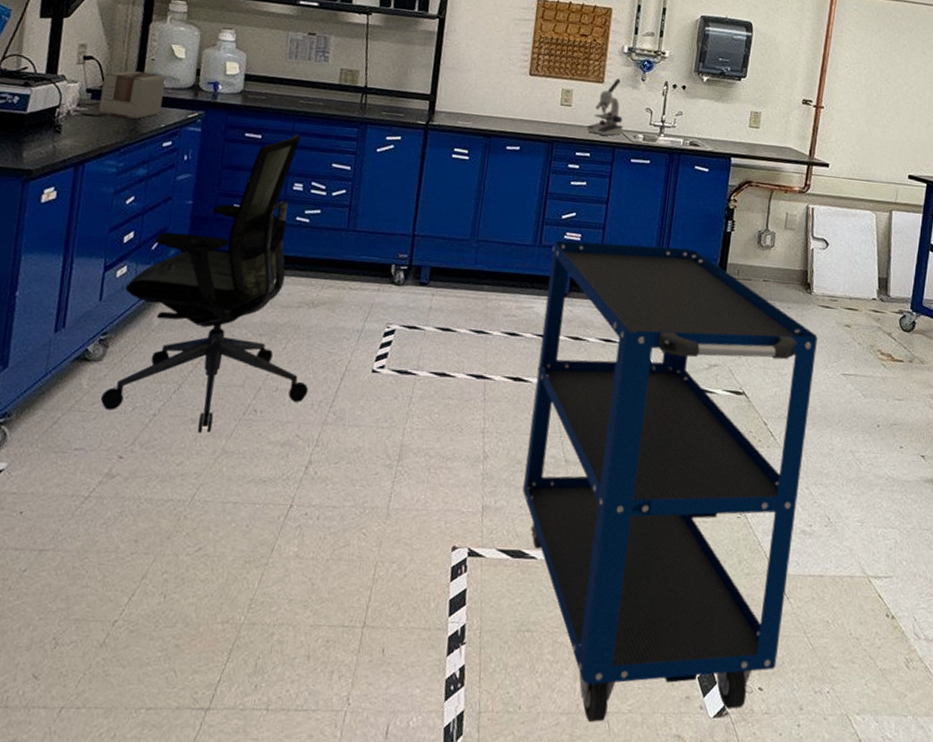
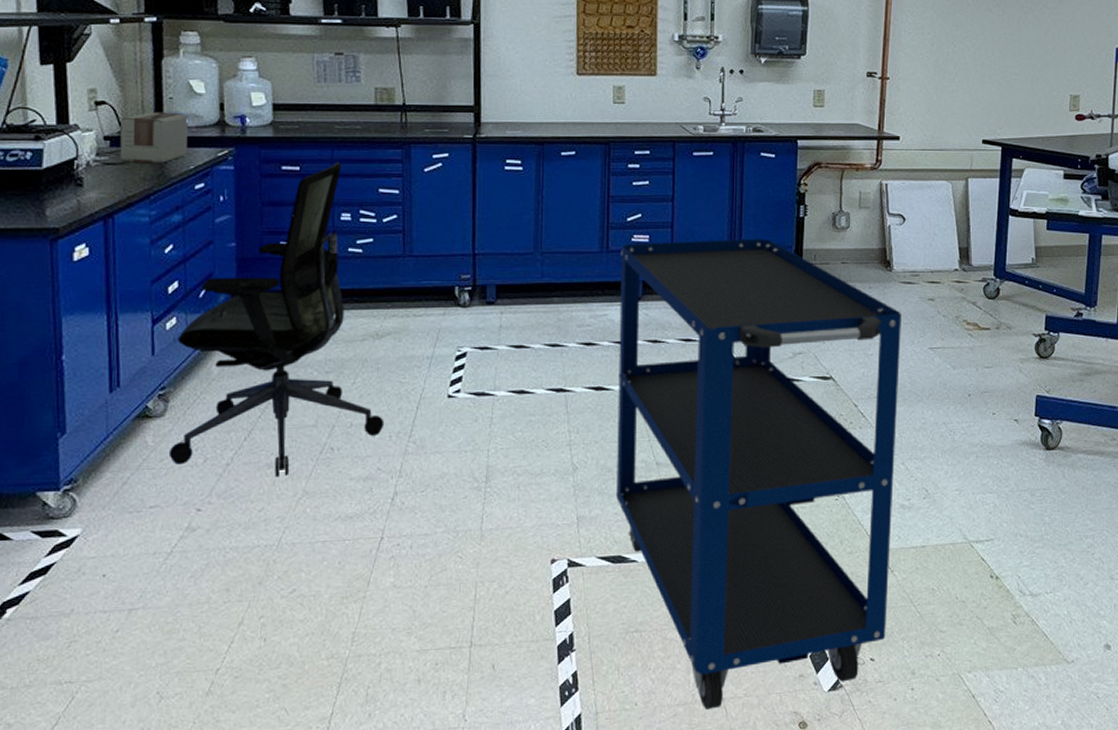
microscope: present [587,78,623,136] -> none [644,69,681,131]

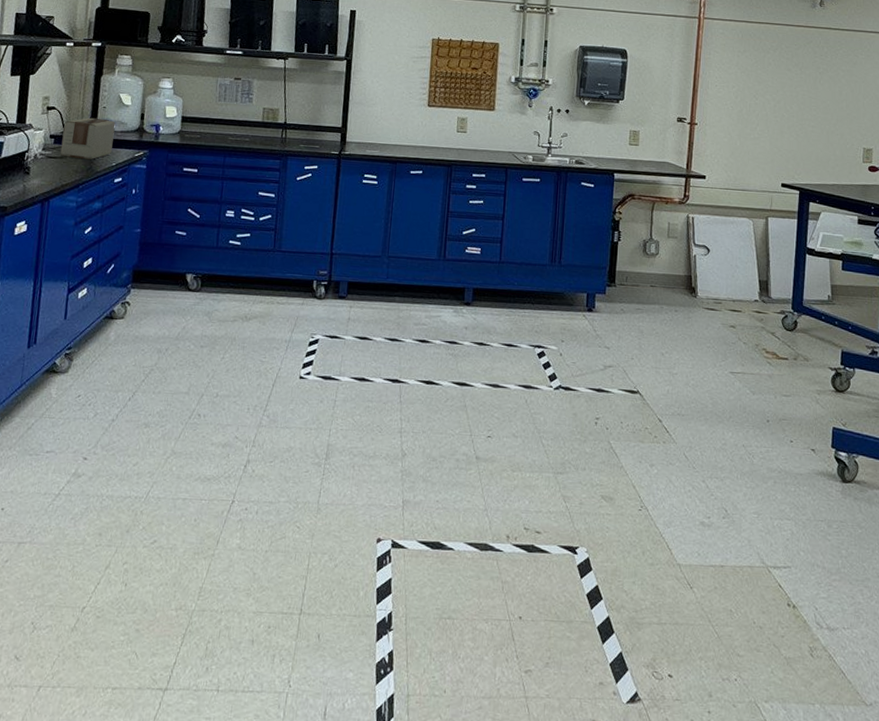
office chair: present [168,161,385,478] -> none [67,167,245,437]
utility cart: present [615,238,901,711] -> none [437,254,705,707]

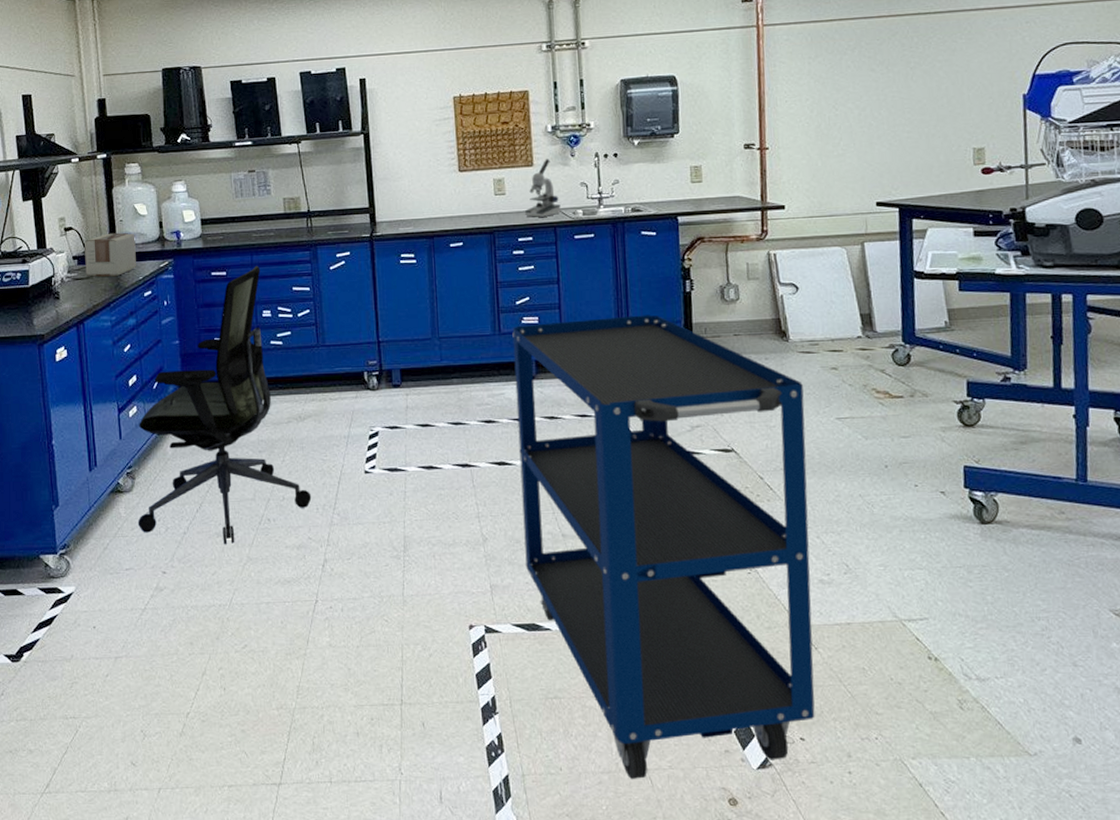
office chair: none [67,167,245,437] -> present [137,265,312,545]
utility cart: none [437,254,705,707] -> present [512,315,815,780]
microscope: none [482,106,514,159] -> present [525,159,561,218]

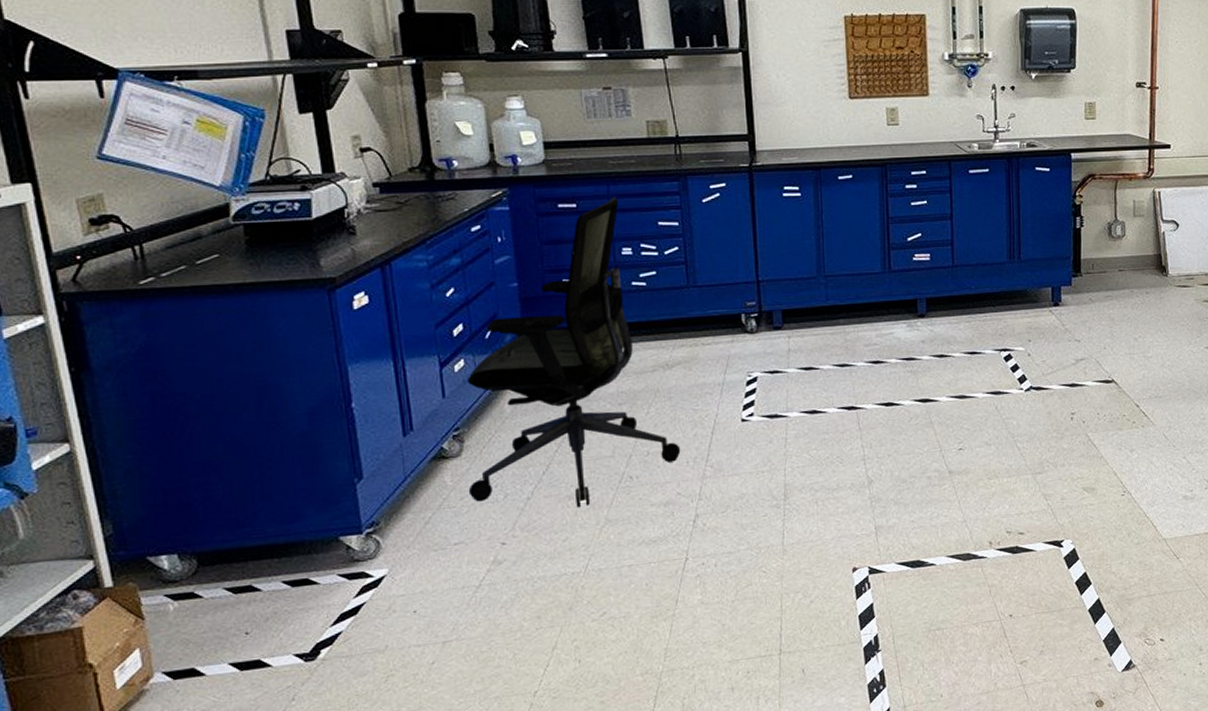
box: present [84,232,136,278] -> none [388,155,460,209]
utility cart: present [512,315,815,780] -> none [903,251,1179,697]
microscope: present [525,159,561,218] -> none [919,89,956,151]

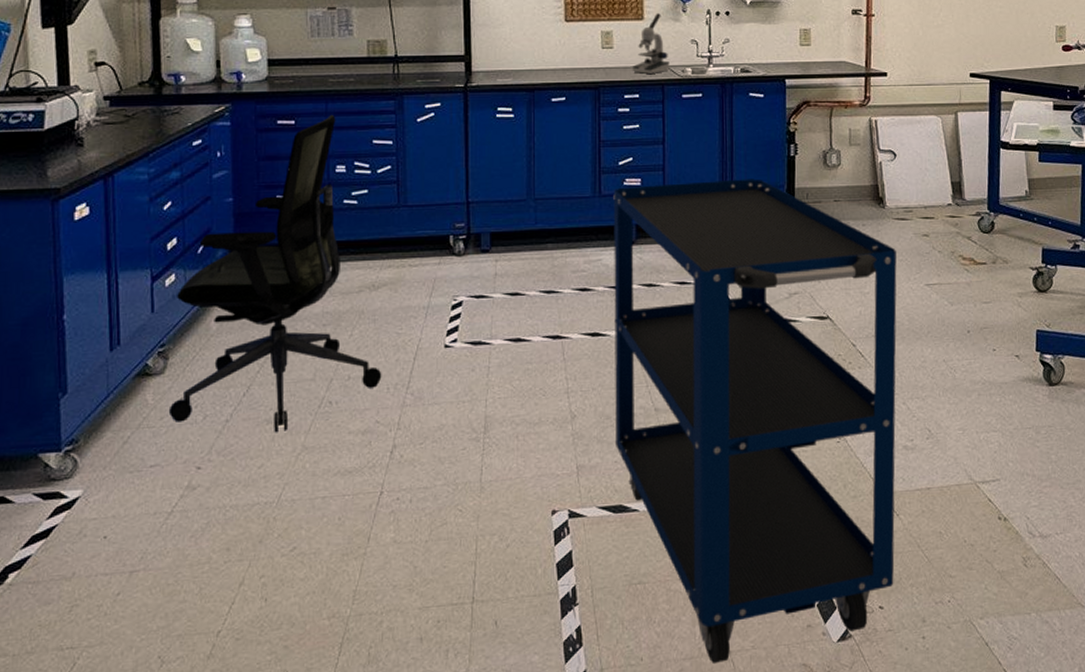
utility cart: none [903,251,1179,697] -> present [613,179,897,665]
microscope: none [919,89,956,151] -> present [633,13,670,75]

